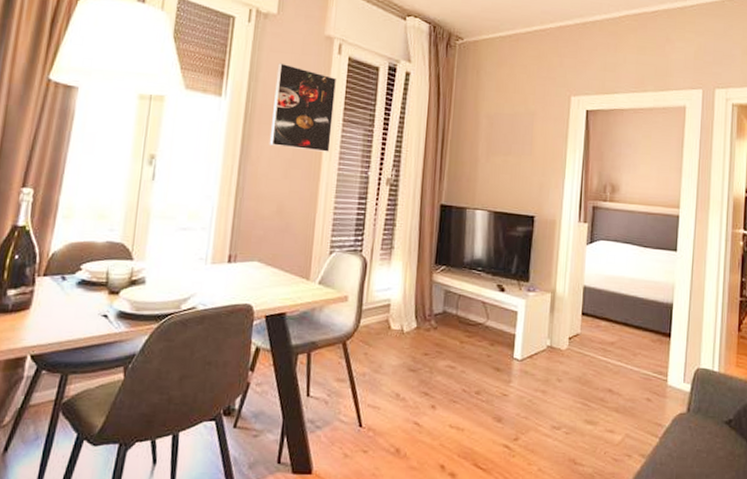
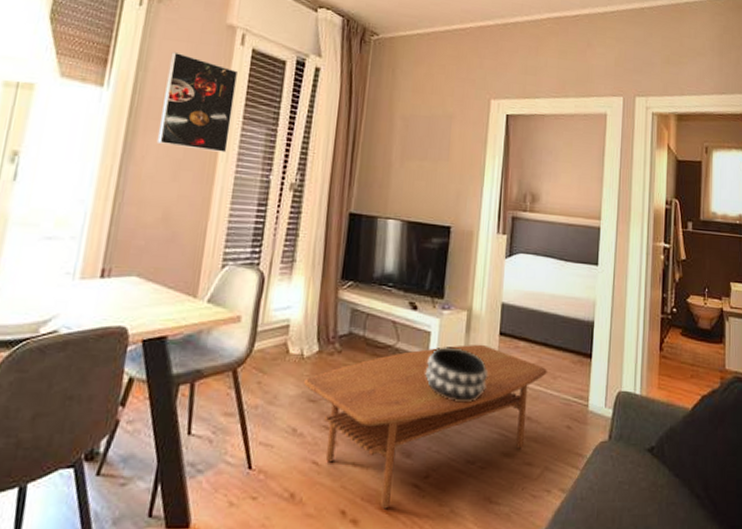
coffee table: none [405,323,628,466] -> present [304,344,547,509]
decorative bowl: none [513,325,572,375] -> present [425,347,488,403]

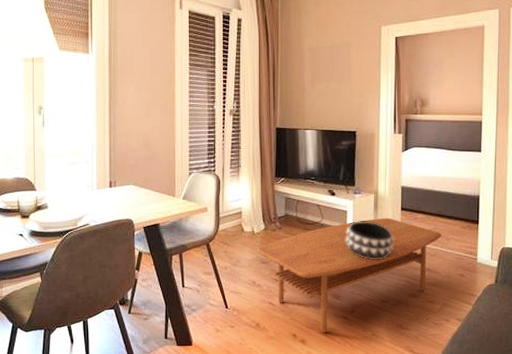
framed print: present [156,51,239,153] -> none [131,20,181,92]

